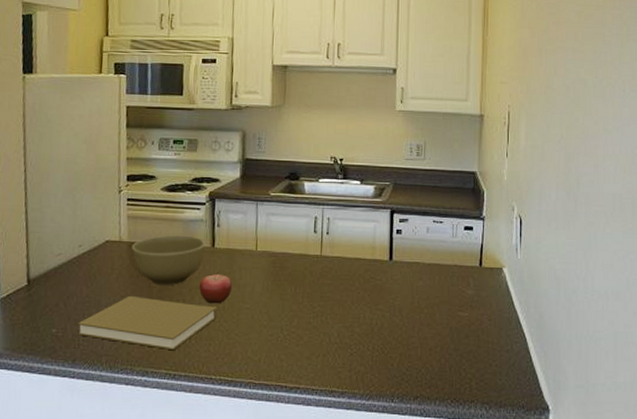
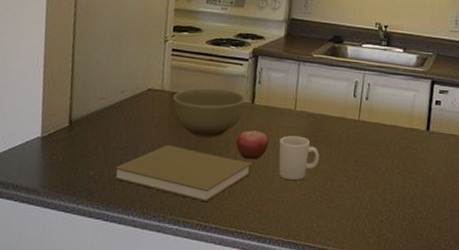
mug: none [243,276,284,322] -> present [278,135,319,181]

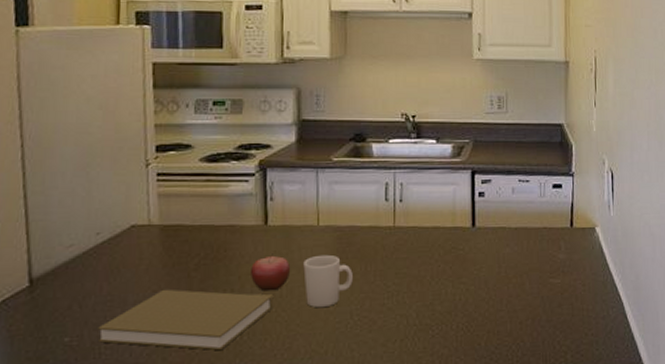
bowl: present [173,87,246,138] -> none [165,213,257,275]

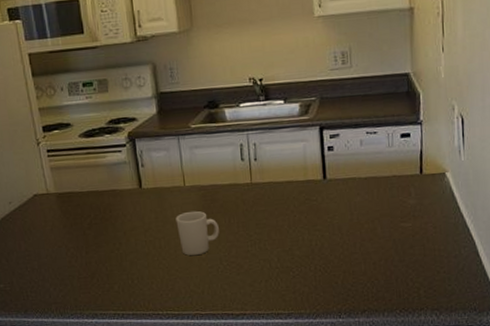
book: present [98,289,274,351] -> none [22,245,155,293]
fruit: present [251,254,291,292] -> none [133,212,166,244]

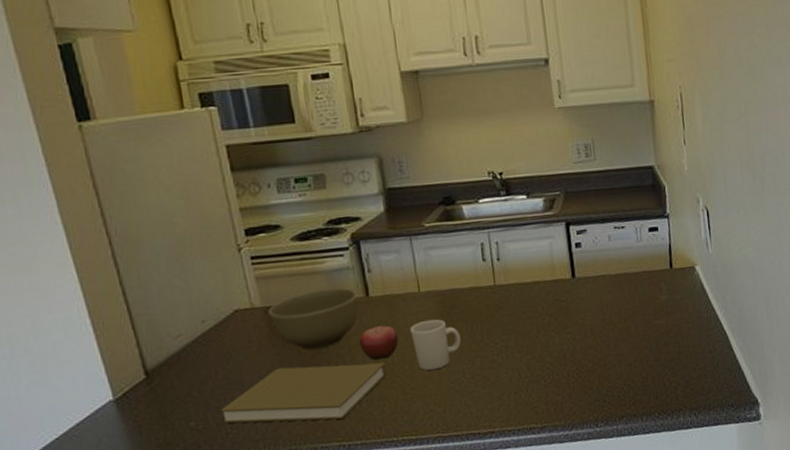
book: none [22,245,155,293] -> present [220,363,387,424]
bowl: none [60,179,133,232] -> present [268,287,359,351]
fruit: none [133,212,166,244] -> present [359,324,399,361]

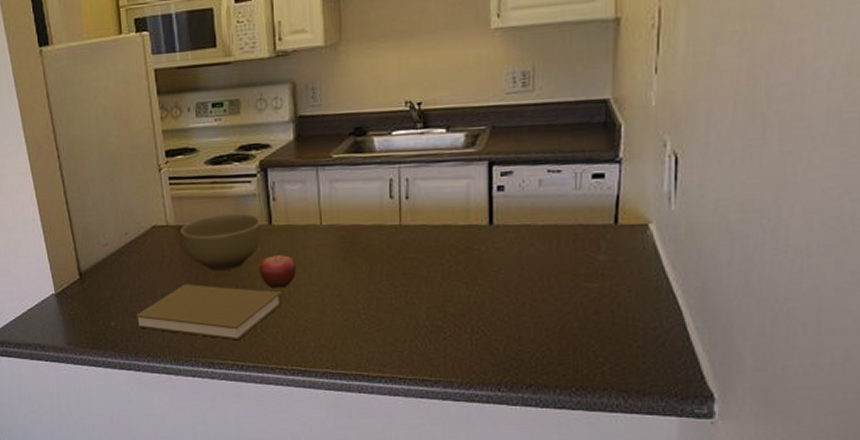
mug: present [410,319,461,371] -> none [308,254,358,306]

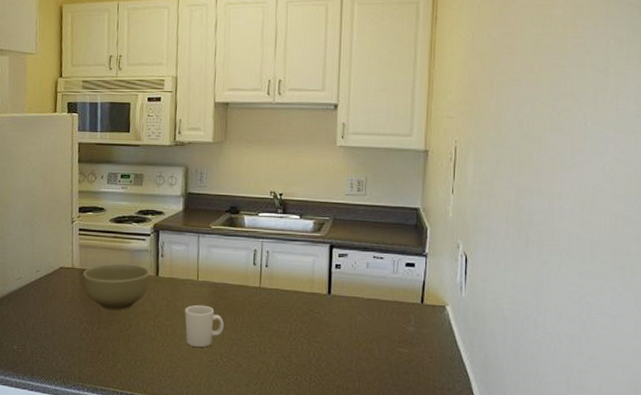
book: present [135,284,283,341] -> none [36,318,161,371]
fruit: present [259,252,297,288] -> none [144,299,175,330]
mug: none [308,254,358,306] -> present [184,304,224,348]

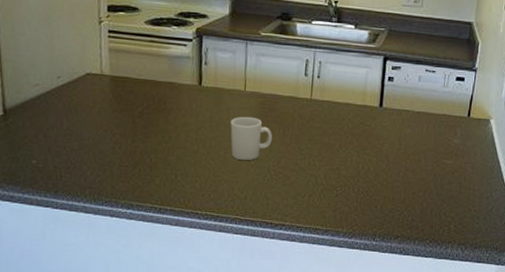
bowl: present [83,263,150,311] -> none [114,70,192,122]

